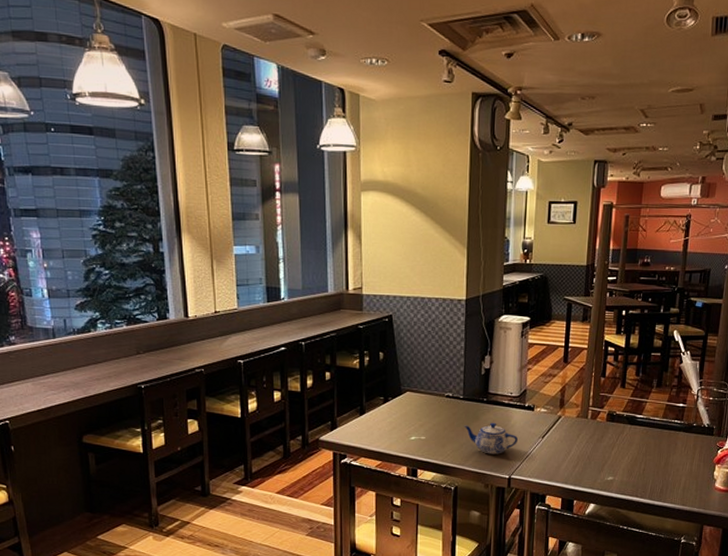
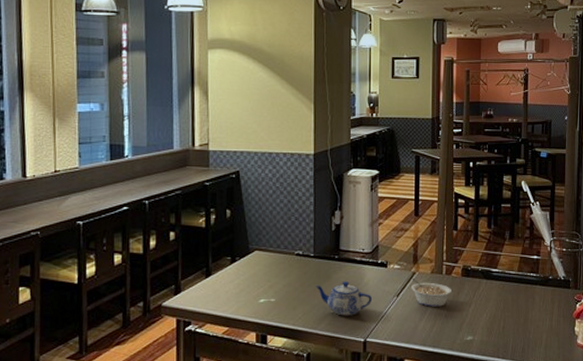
legume: none [556,422,596,449] -> present [411,278,451,307]

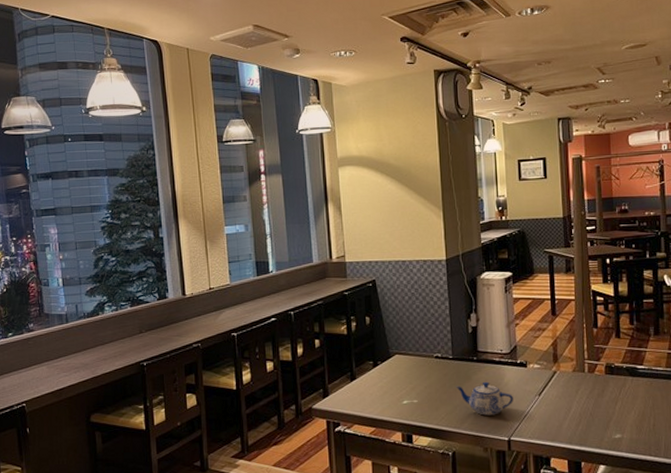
legume: present [411,278,451,307] -> none [553,377,596,405]

